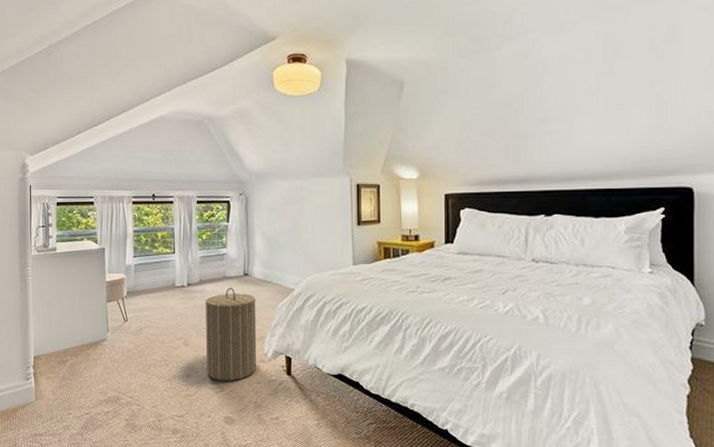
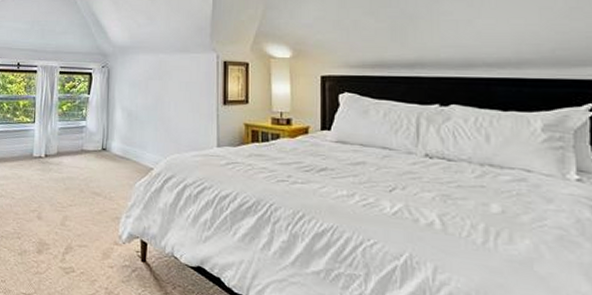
laundry hamper: present [204,287,257,381] -> none [58,161,113,262]

